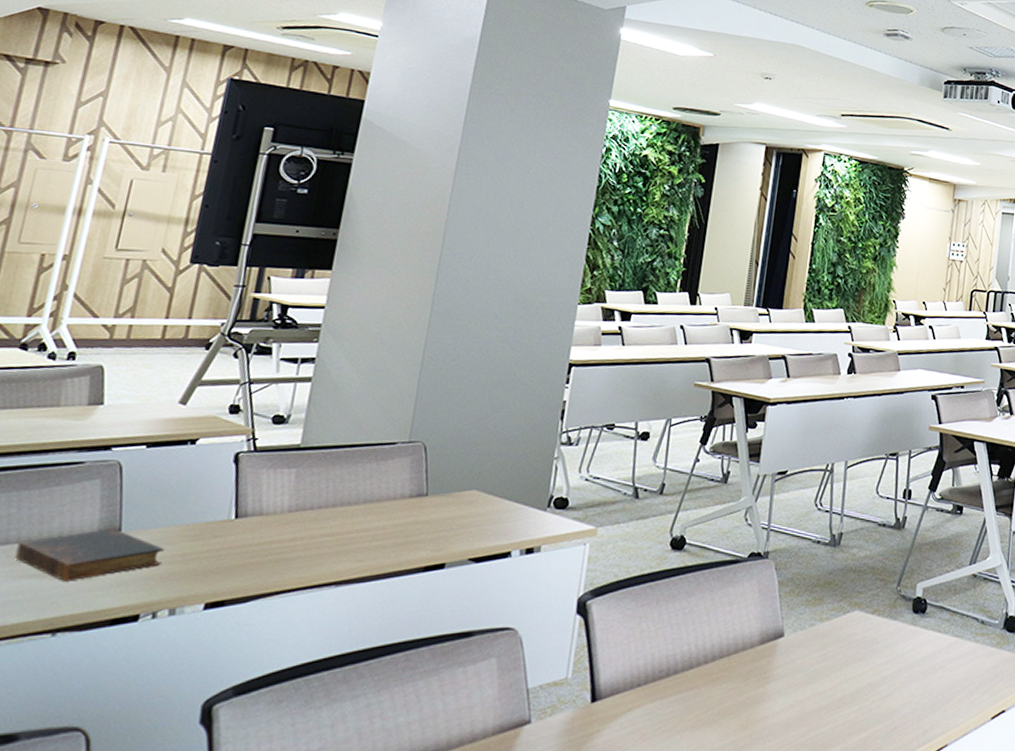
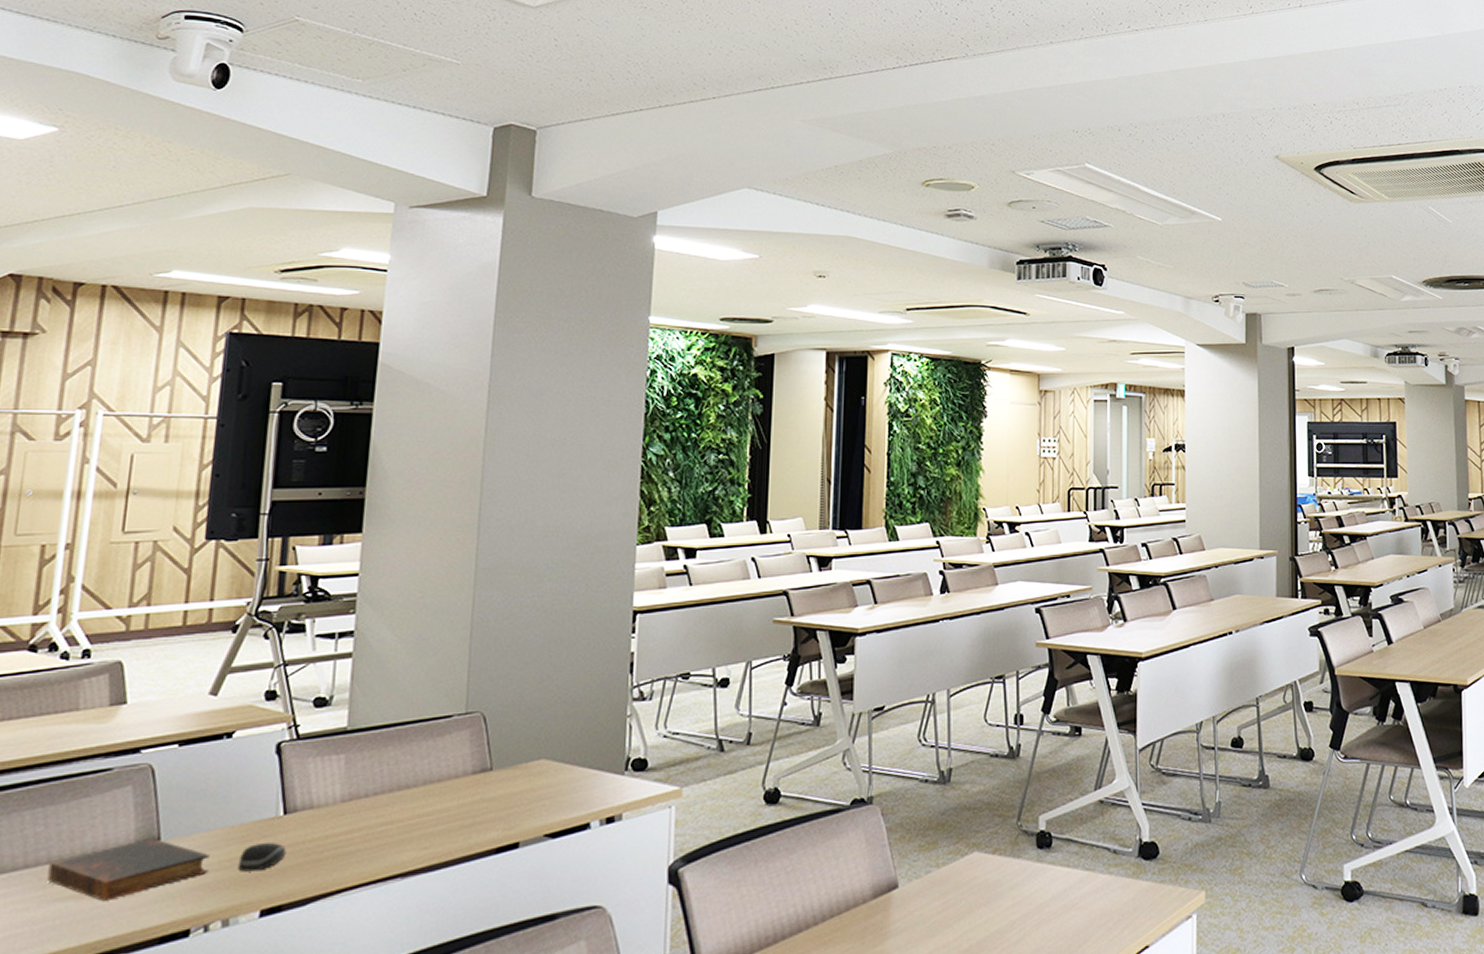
computer mouse: none [188,543,234,568] -> present [237,843,287,872]

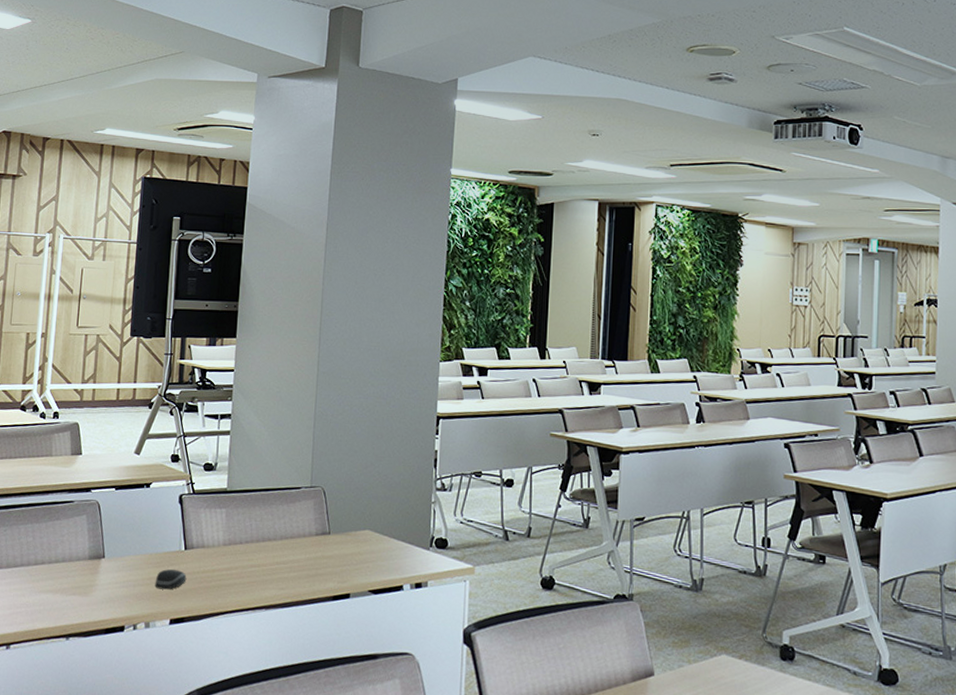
book: present [47,838,210,901] -> none [35,556,136,597]

